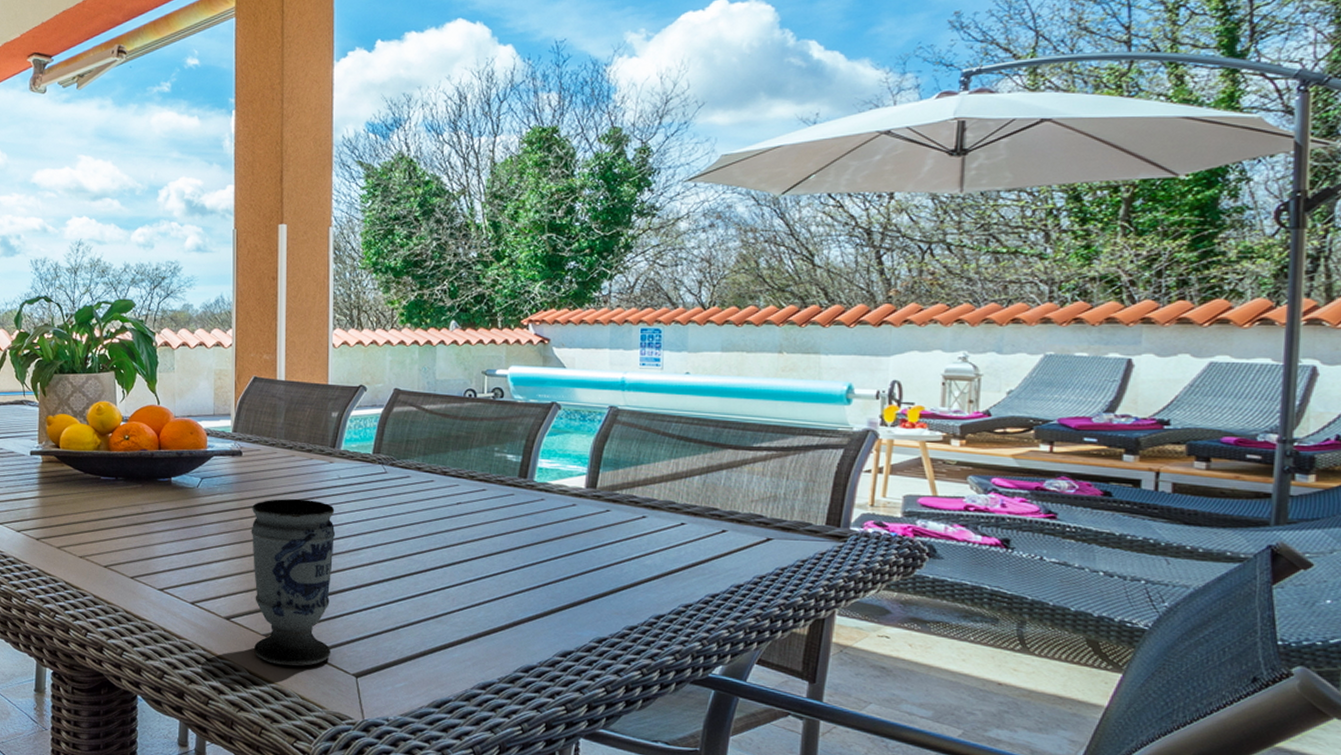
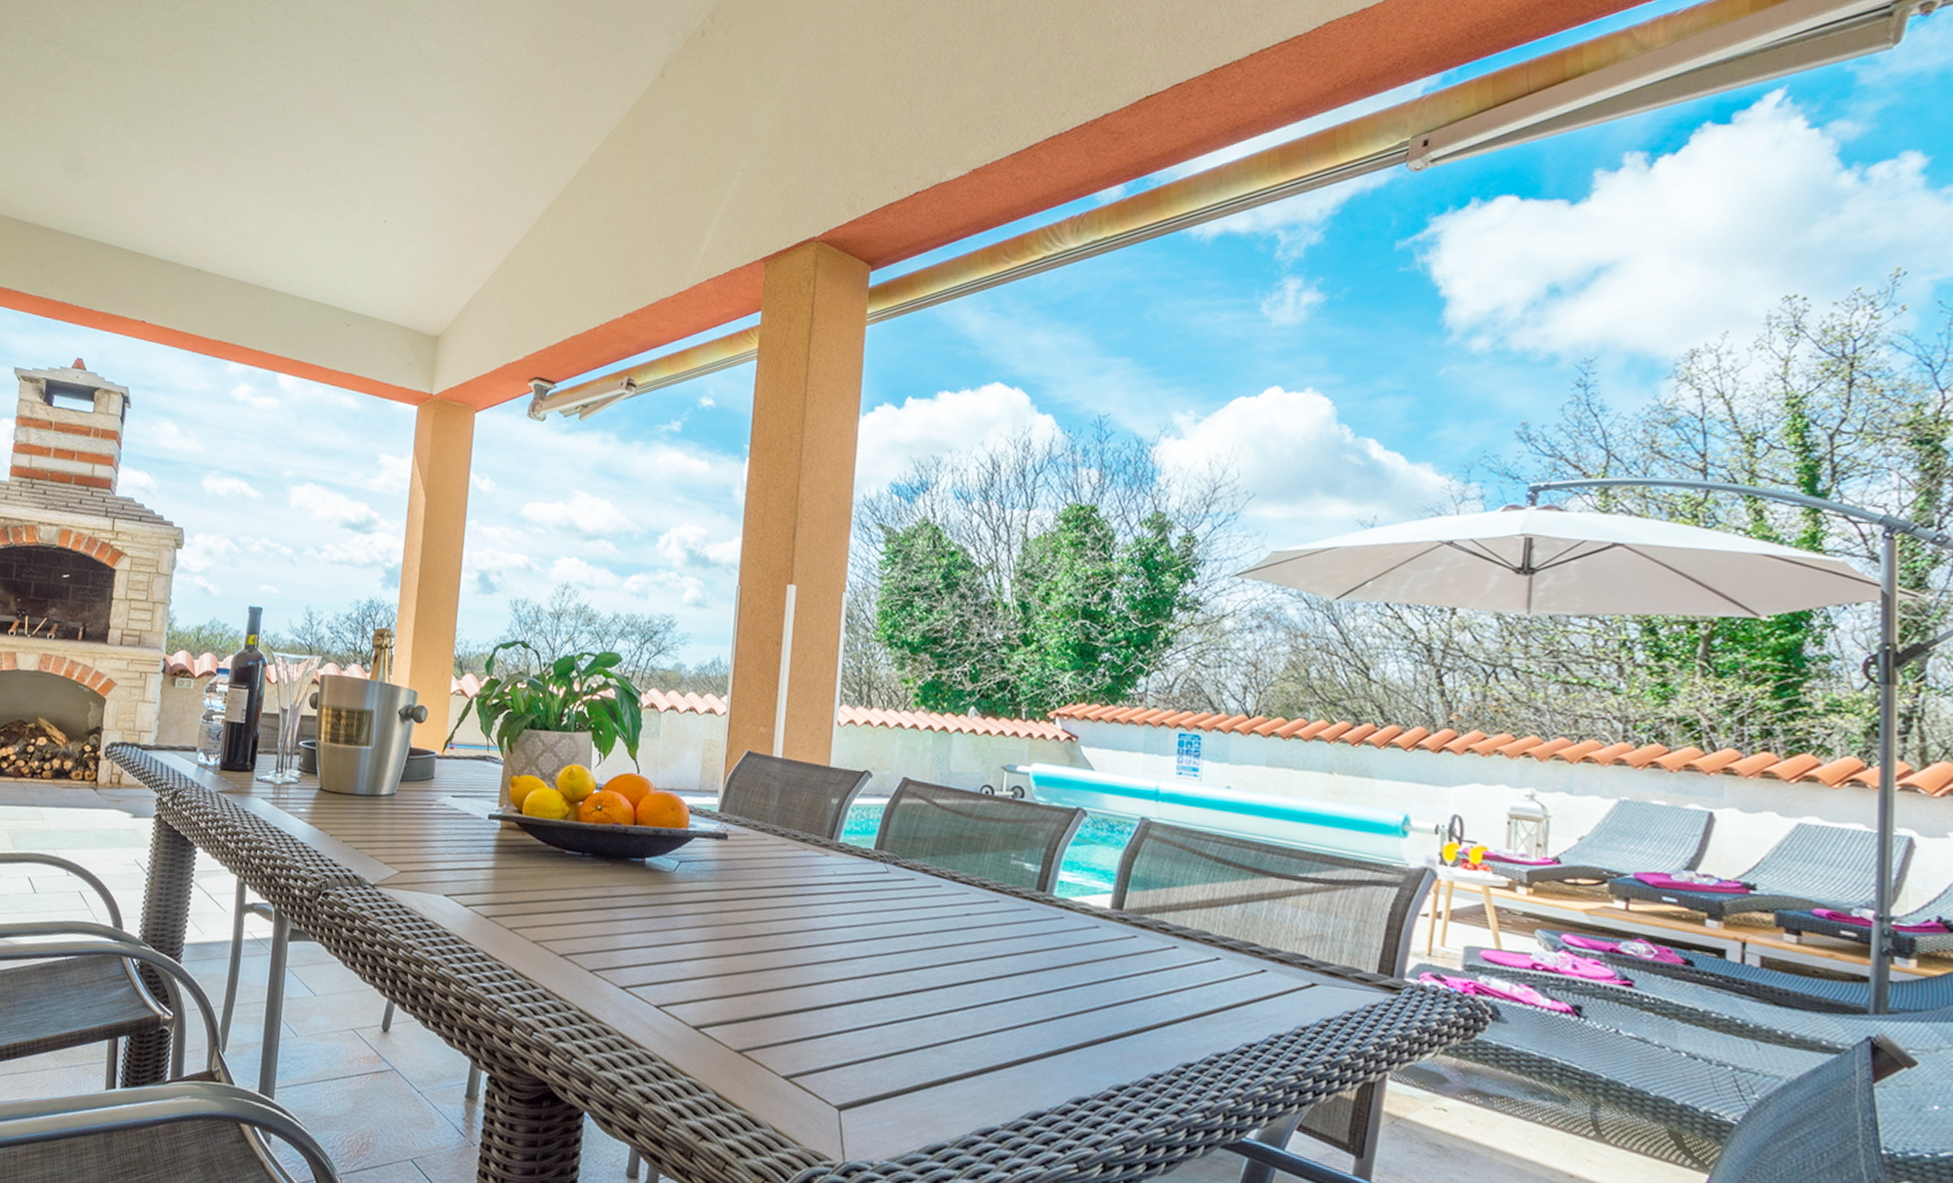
cup: present [251,499,336,666] -> none [724,892,828,1092]

